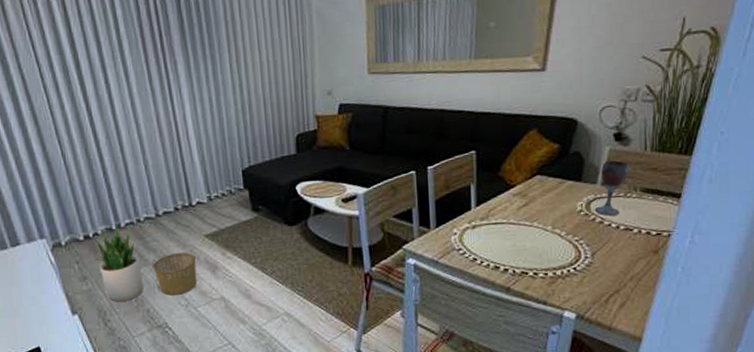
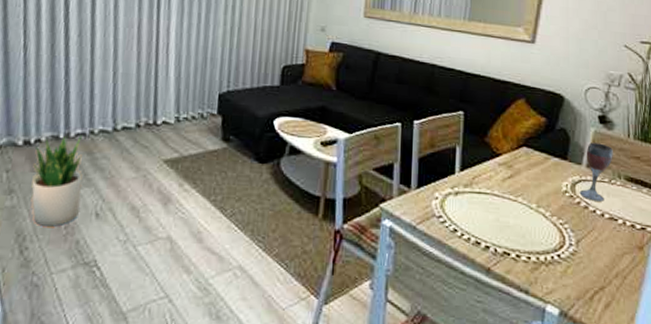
basket: present [152,252,197,296] -> none [95,175,149,227]

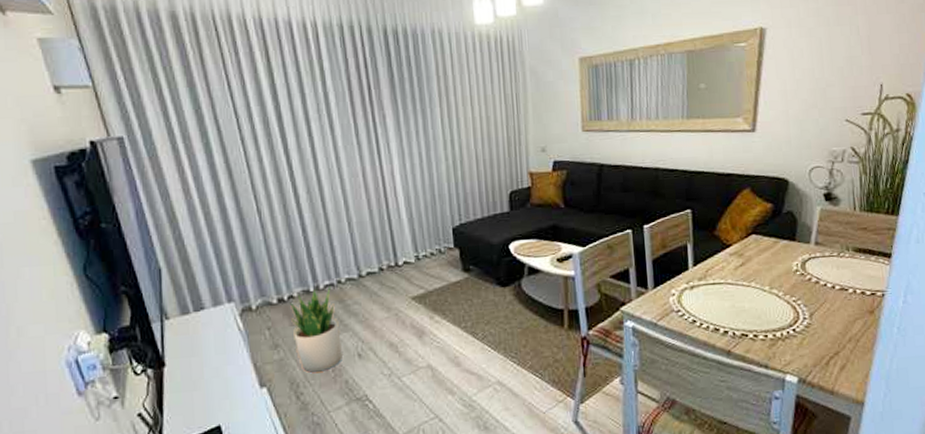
cup: present [579,142,613,202] -> none [809,220,841,276]

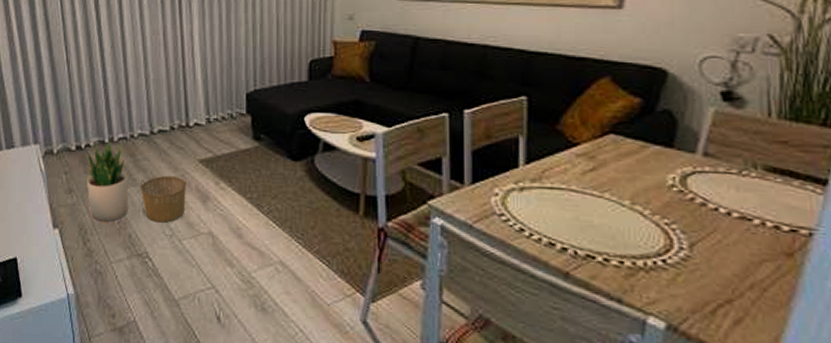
basket: none [353,316,402,364] -> present [141,175,188,223]

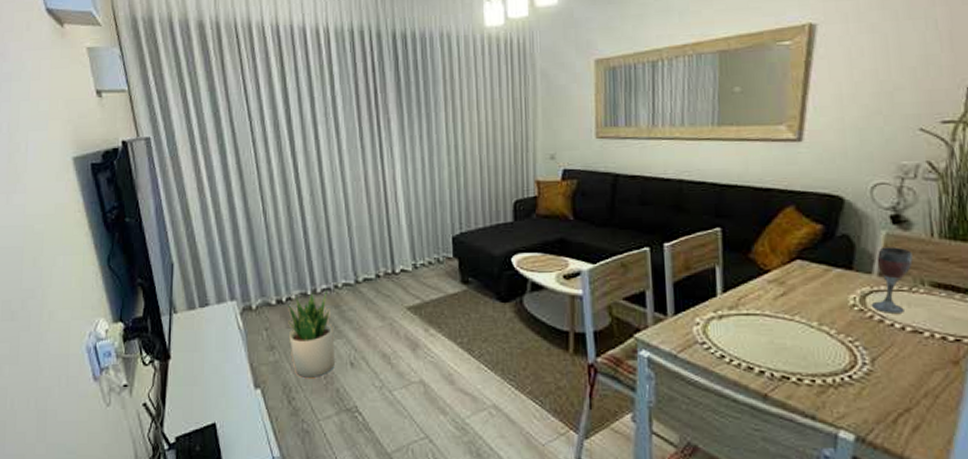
basket: present [141,175,188,223] -> none [347,325,396,374]
cup: none [692,125,745,197] -> present [871,247,913,313]

